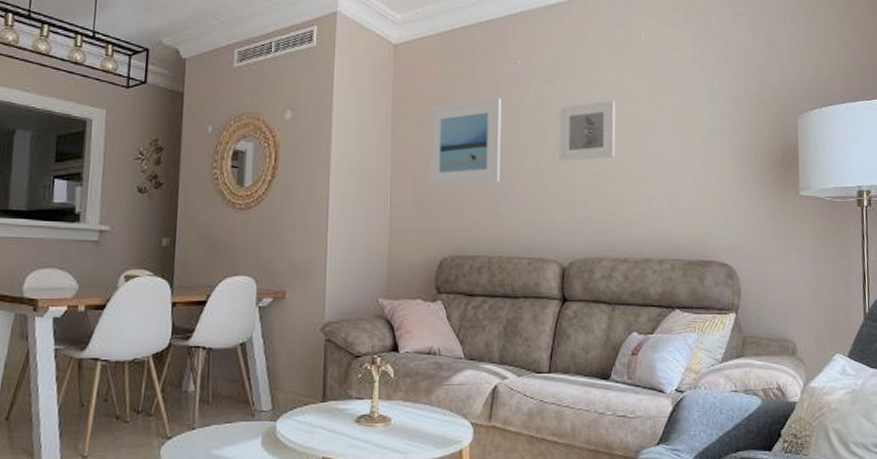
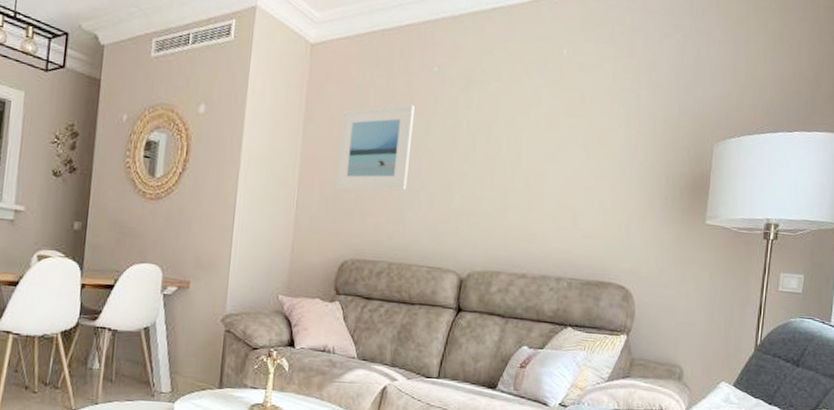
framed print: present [559,100,616,162] -> none [467,114,529,174]

